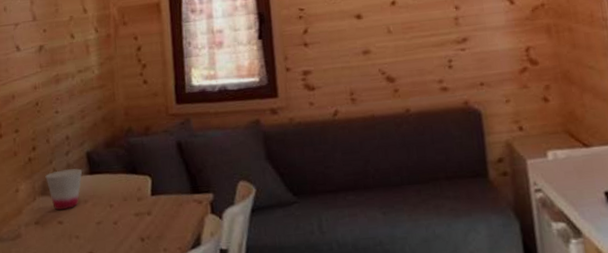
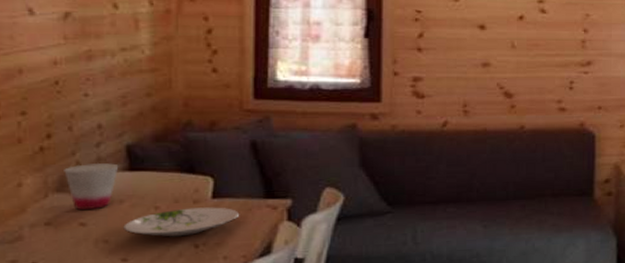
plate: none [88,203,173,232] -> present [123,207,239,237]

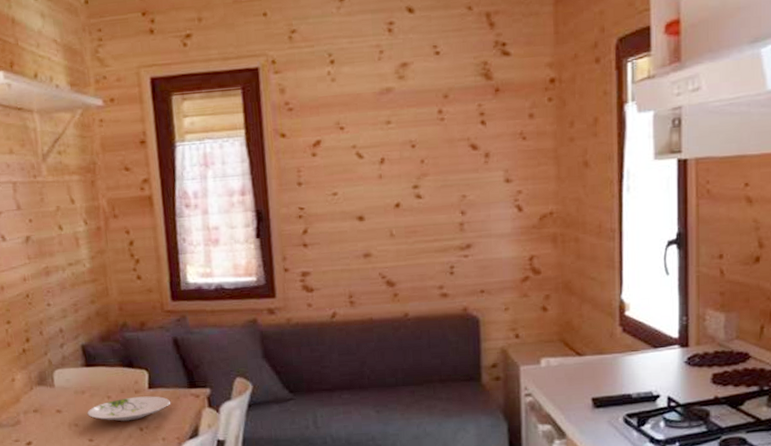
cup: present [64,162,119,210] -> none [41,360,79,399]

